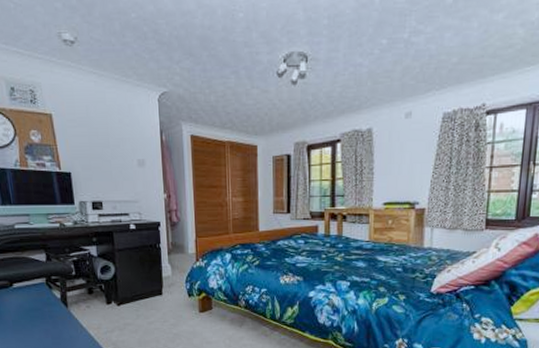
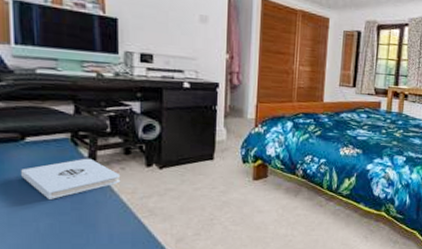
notepad: none [13,299,88,336] -> present [21,158,121,199]

